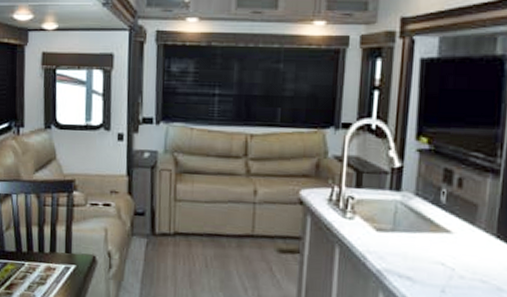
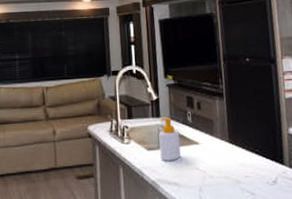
soap bottle: none [393,192,426,249] -> present [159,117,181,161]

